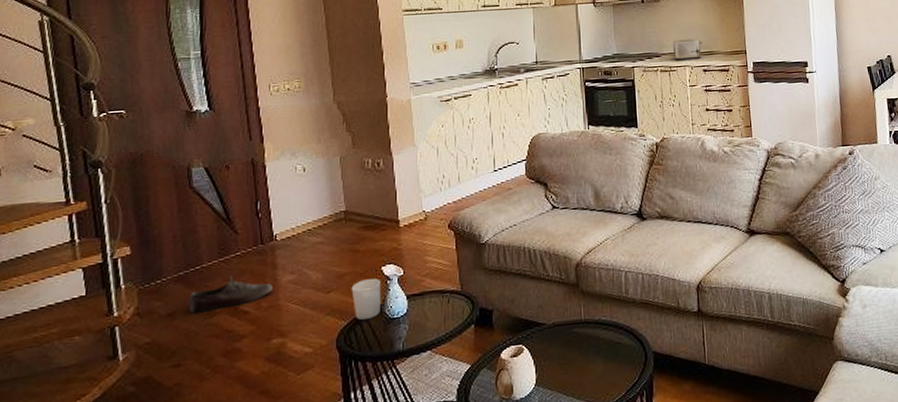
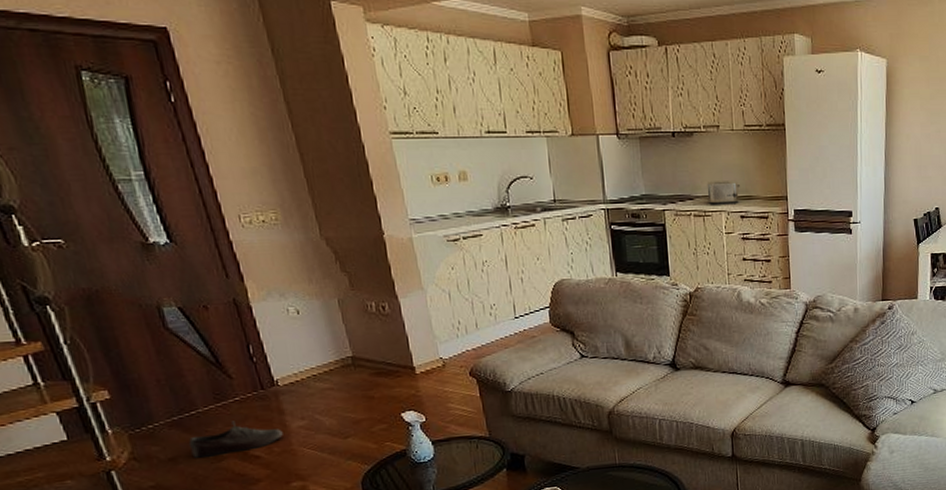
candle holder: present [351,278,382,321] -> none [370,424,406,465]

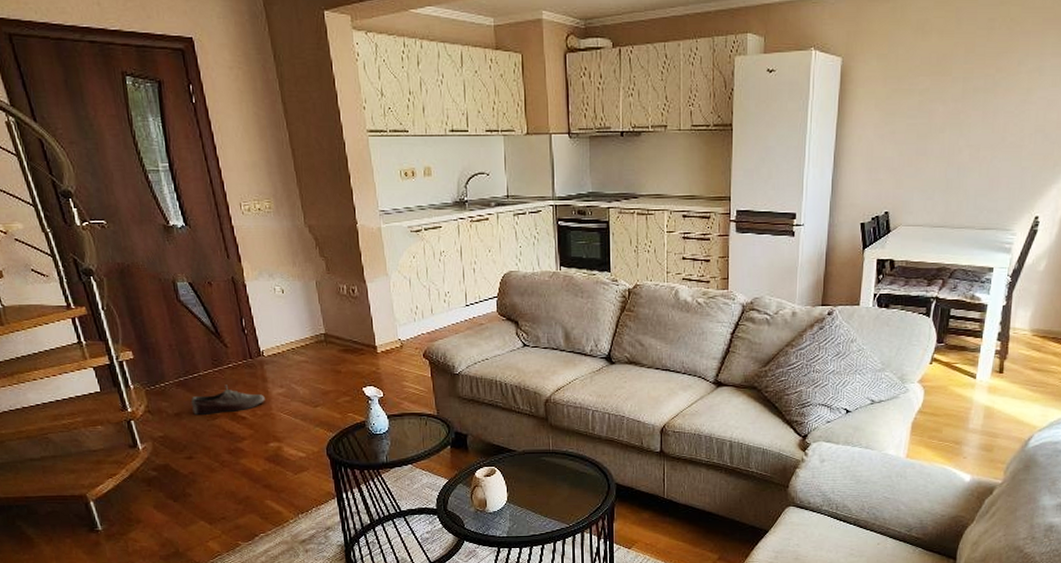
toaster: present [706,181,740,205] -> none [651,180,684,204]

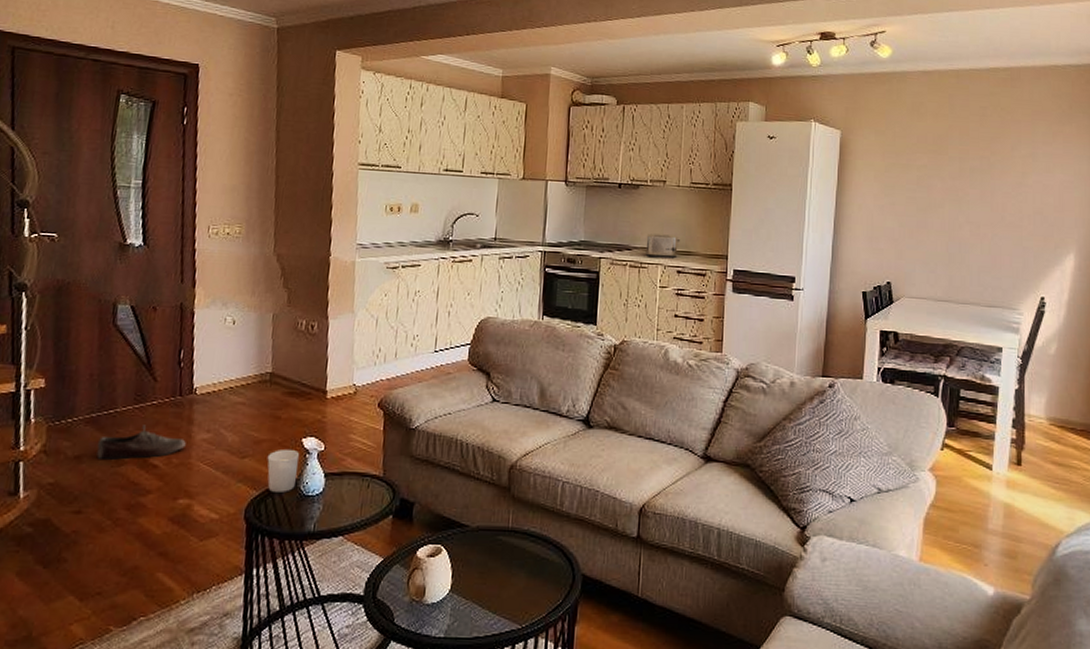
candle holder: none [336,397,365,434] -> present [267,449,300,494]
toaster: none [651,180,684,204] -> present [645,233,680,259]

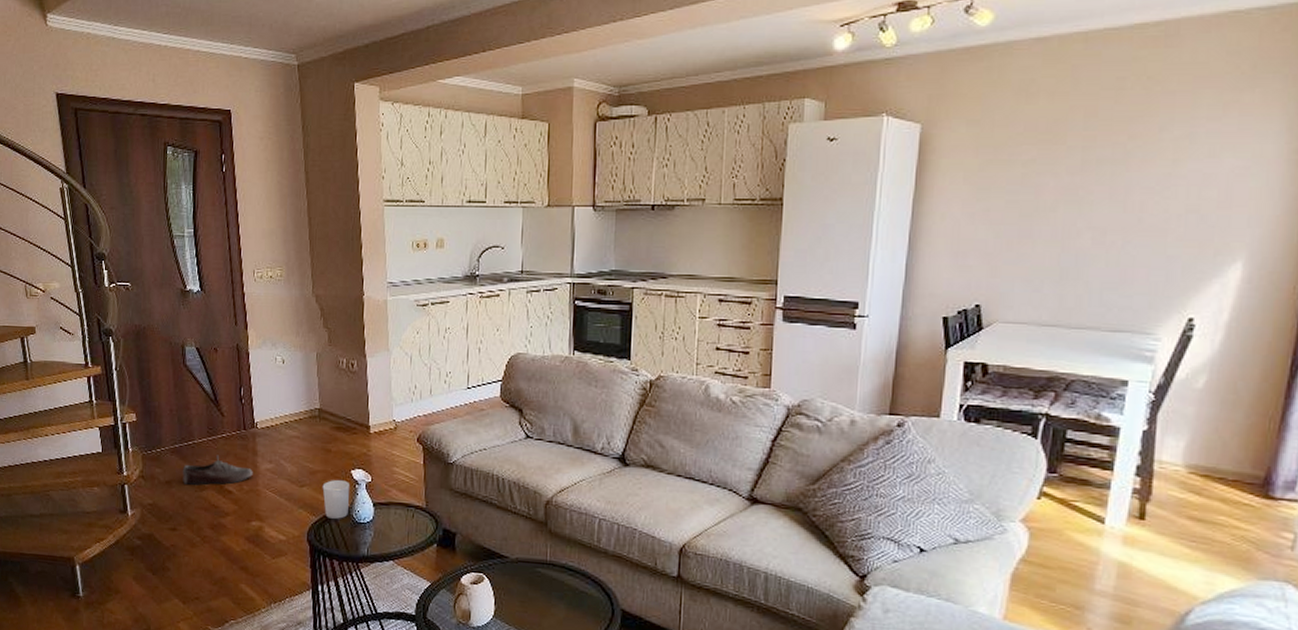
toaster: present [645,233,680,259] -> none [682,259,722,286]

